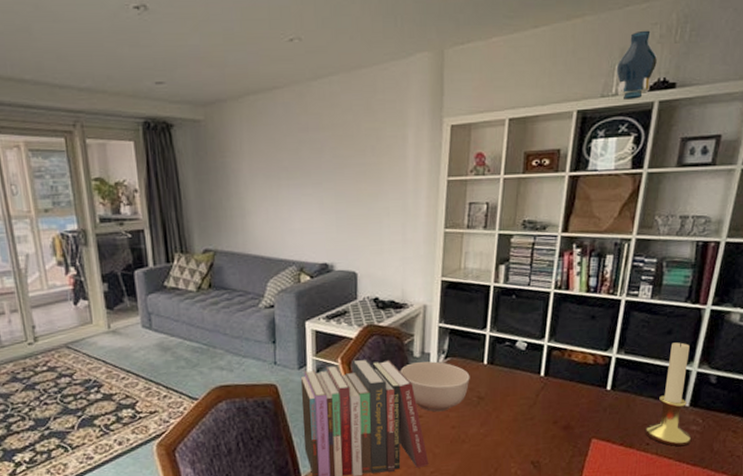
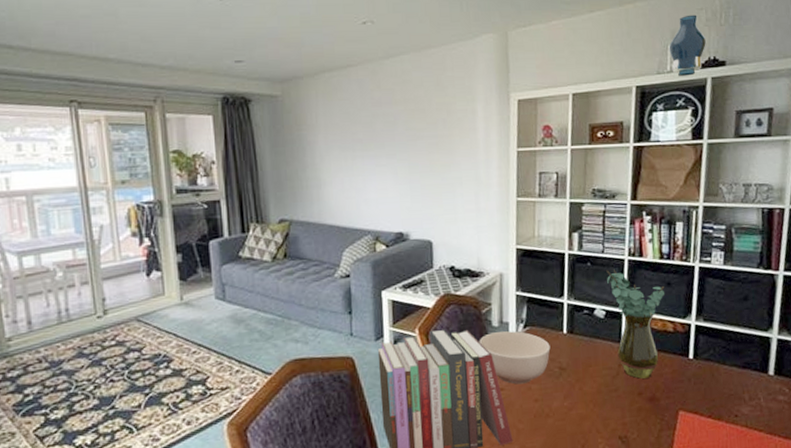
vase: none [531,302,589,408] -> present [606,269,665,379]
candle holder: present [645,341,692,447] -> none [732,307,781,418]

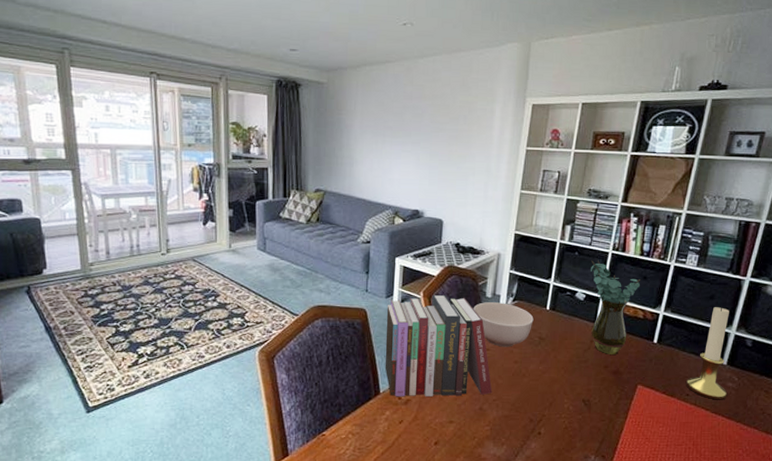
vase: present [668,14,707,76] -> none [676,40,713,96]
candle holder: none [732,307,781,418] -> present [685,306,729,400]

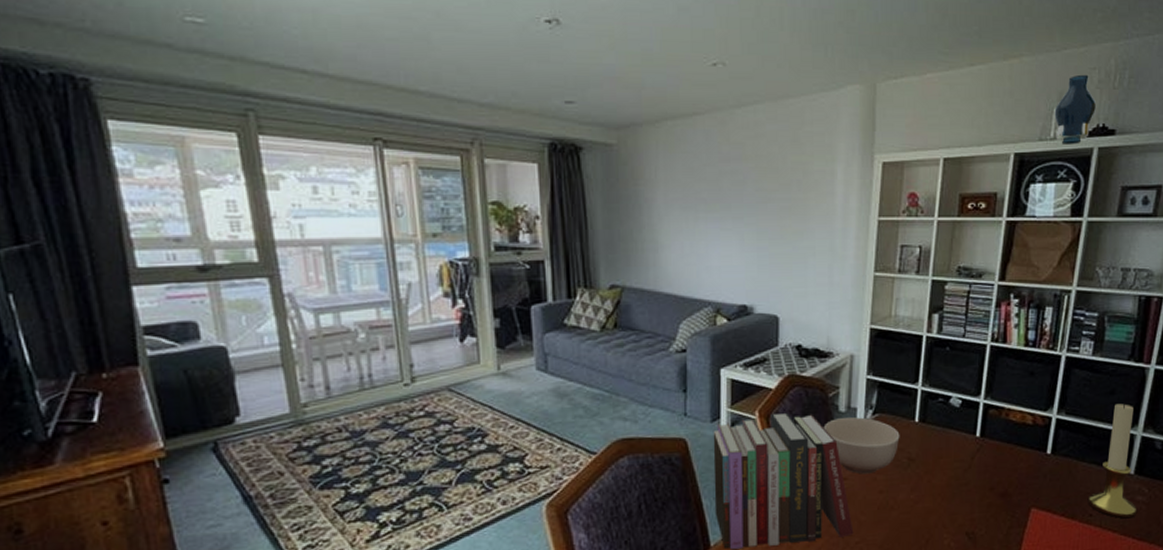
vase: present [591,260,641,355] -> none [966,355,1027,473]
vase: none [676,40,713,96] -> present [1054,74,1097,145]

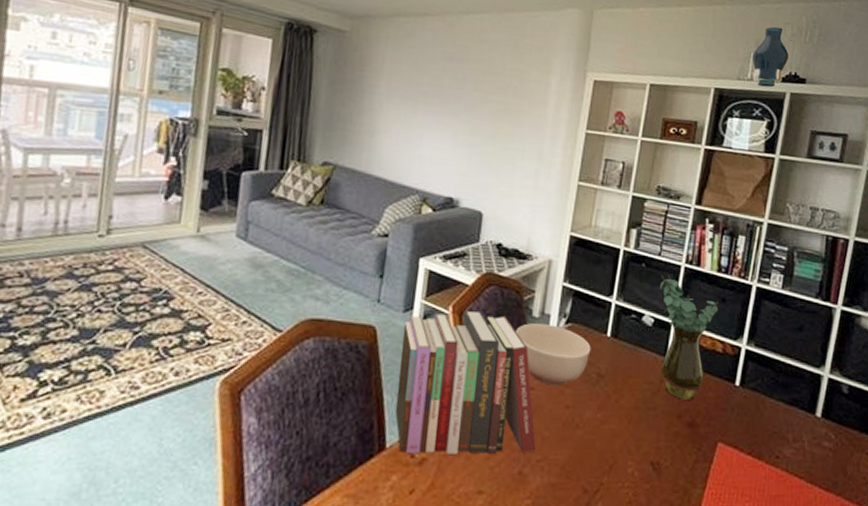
vase: none [966,355,1027,473] -> present [660,274,719,400]
candle holder: present [1087,402,1137,519] -> none [774,340,824,465]

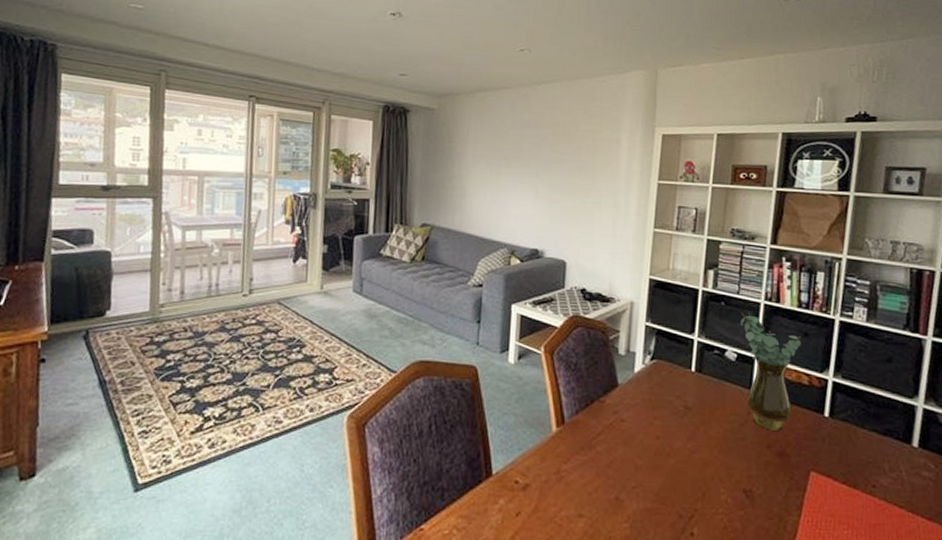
books: present [394,310,536,455] -> none [498,349,631,482]
bowl: present [515,323,591,386] -> none [604,360,677,418]
vase: present [751,27,790,88] -> none [818,69,858,128]

